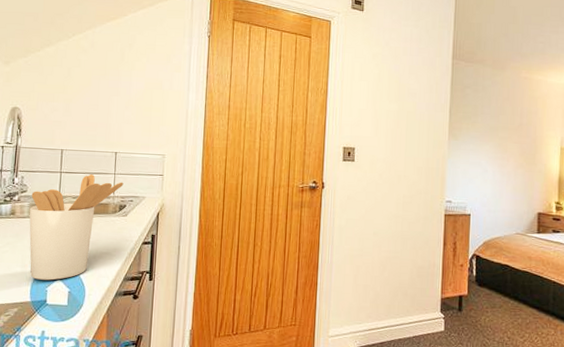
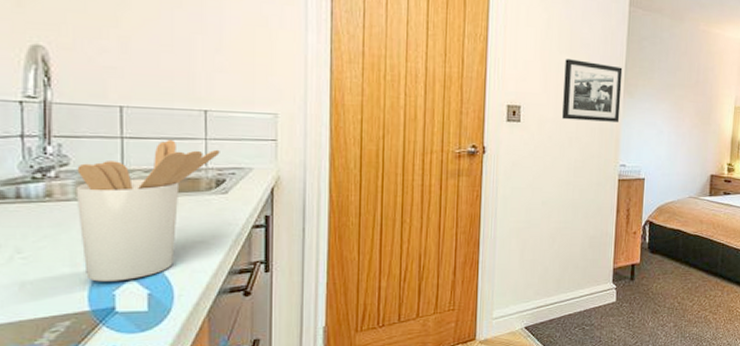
picture frame: none [392,107,447,162] -> present [562,59,623,122]

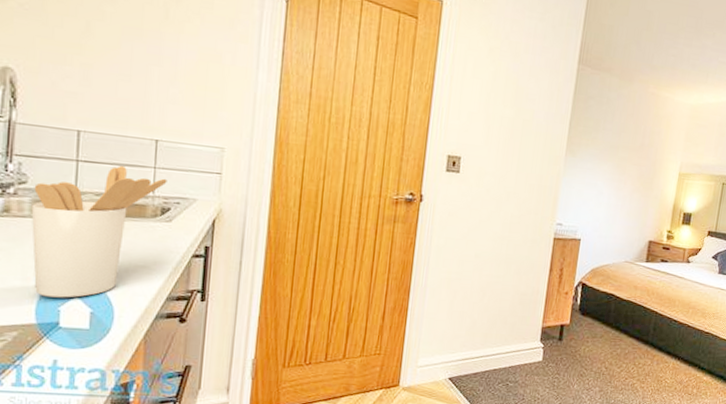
picture frame: present [562,59,623,122] -> none [502,113,567,180]

